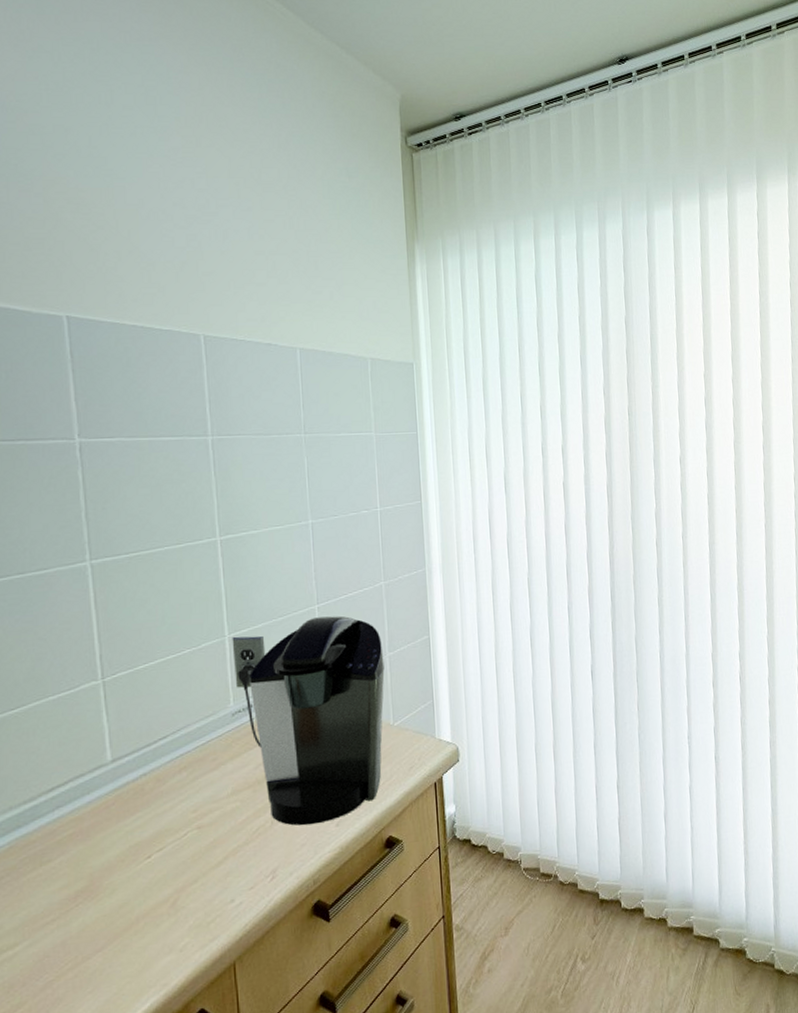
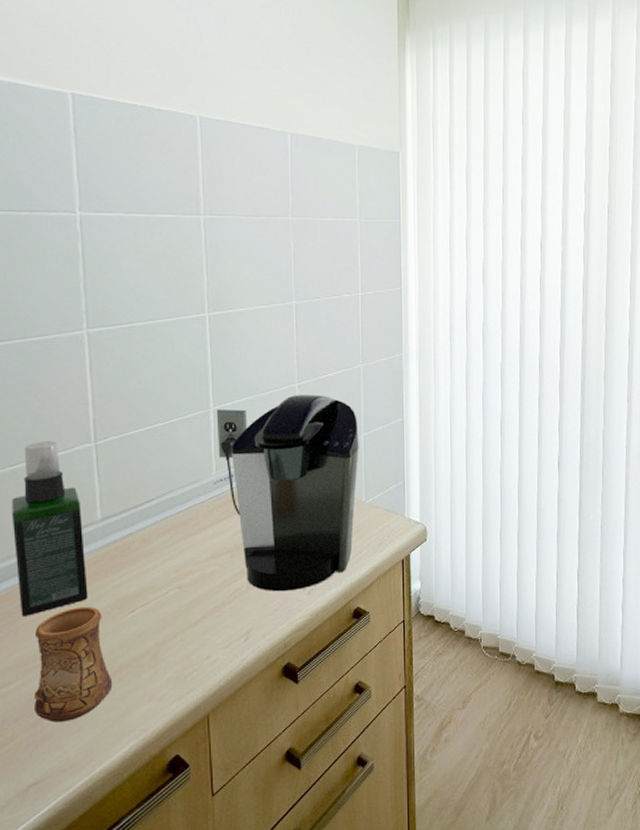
spray bottle: none [12,680,99,871] -> present [11,441,88,616]
cup: none [43,855,129,984] -> present [35,606,113,722]

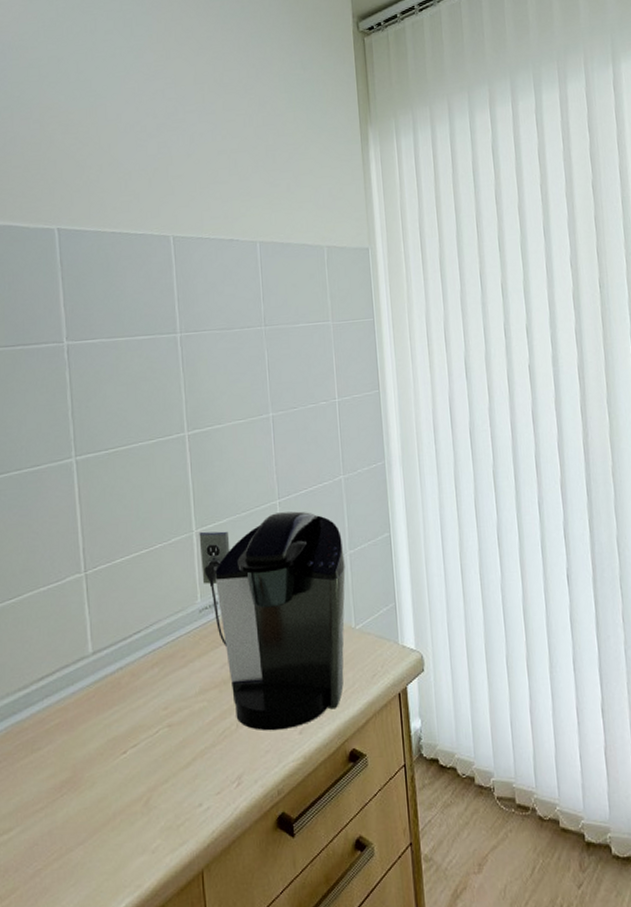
spray bottle: present [11,441,88,616] -> none [10,572,81,757]
cup: present [35,606,113,722] -> none [33,746,107,874]

